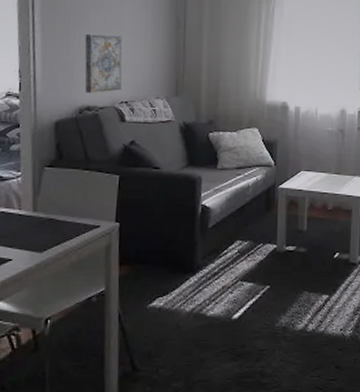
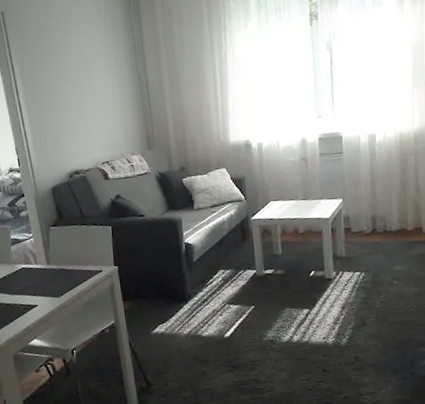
wall art: present [84,33,122,93] -> none [63,104,101,159]

